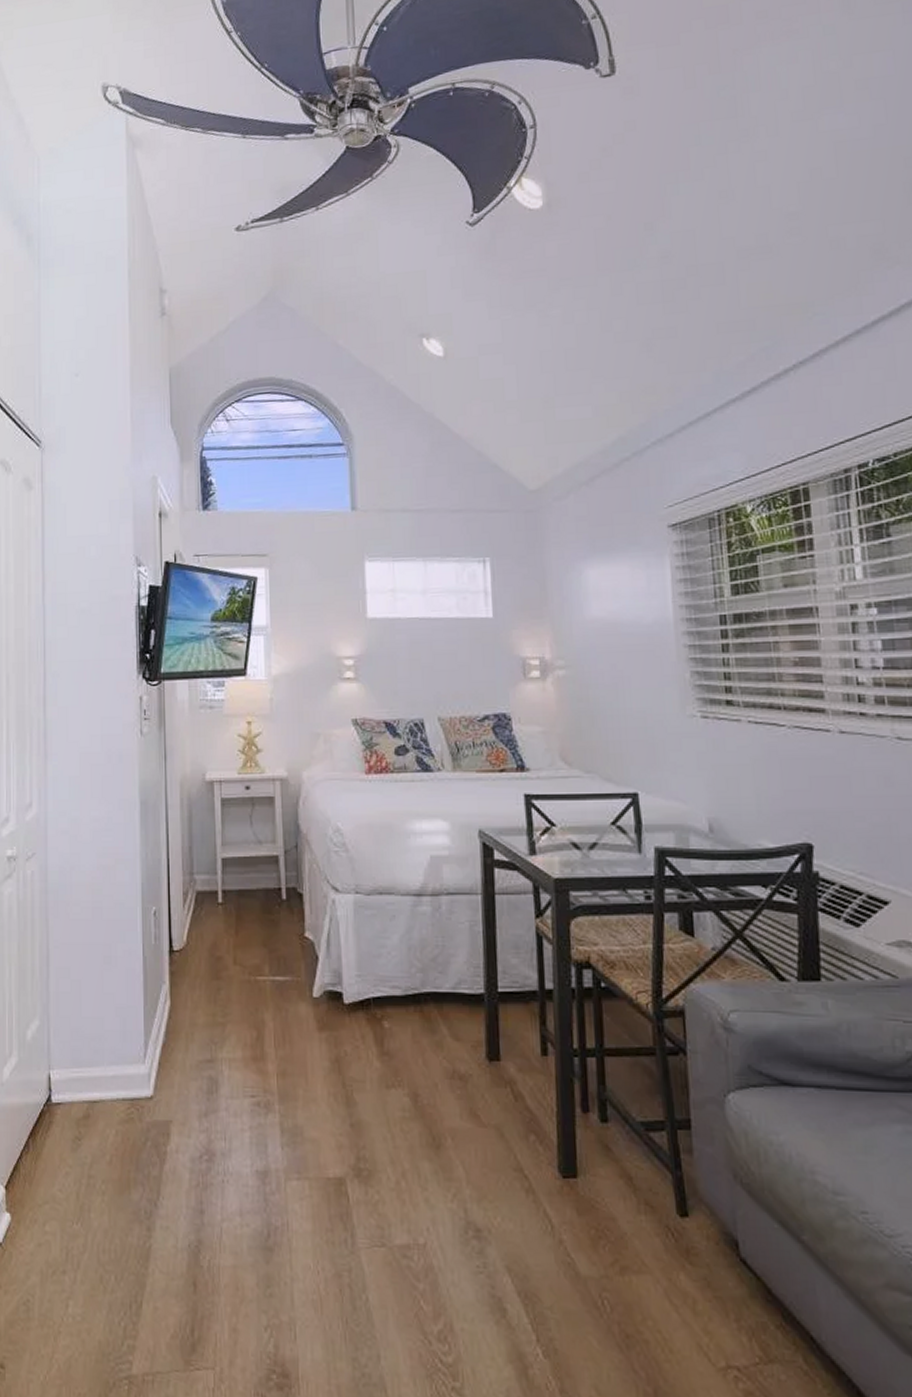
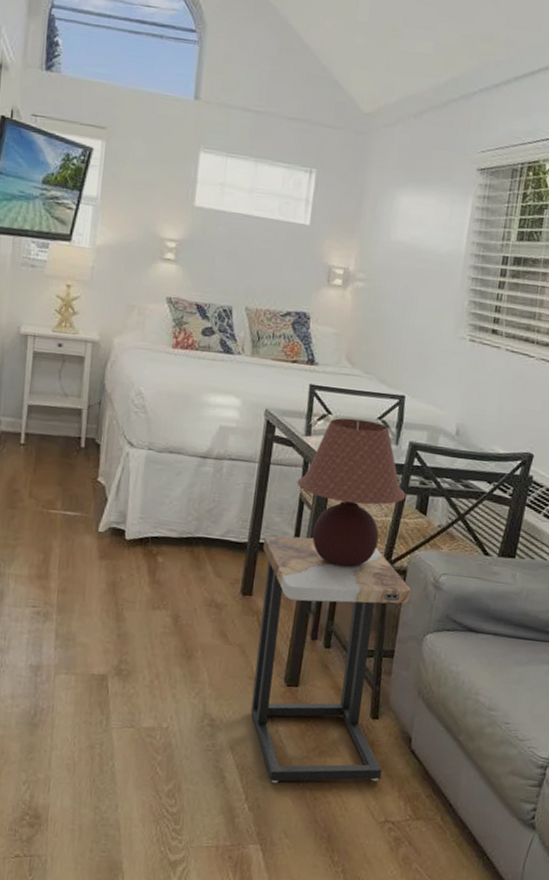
side table: none [503,979,709,1316] -> present [250,535,411,783]
table lamp: none [529,828,664,1012] -> present [297,418,406,567]

